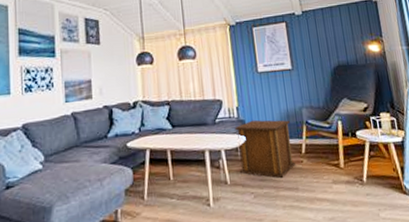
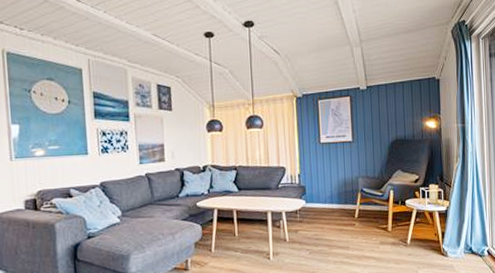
side table: present [234,120,295,179] -> none [295,186,348,239]

